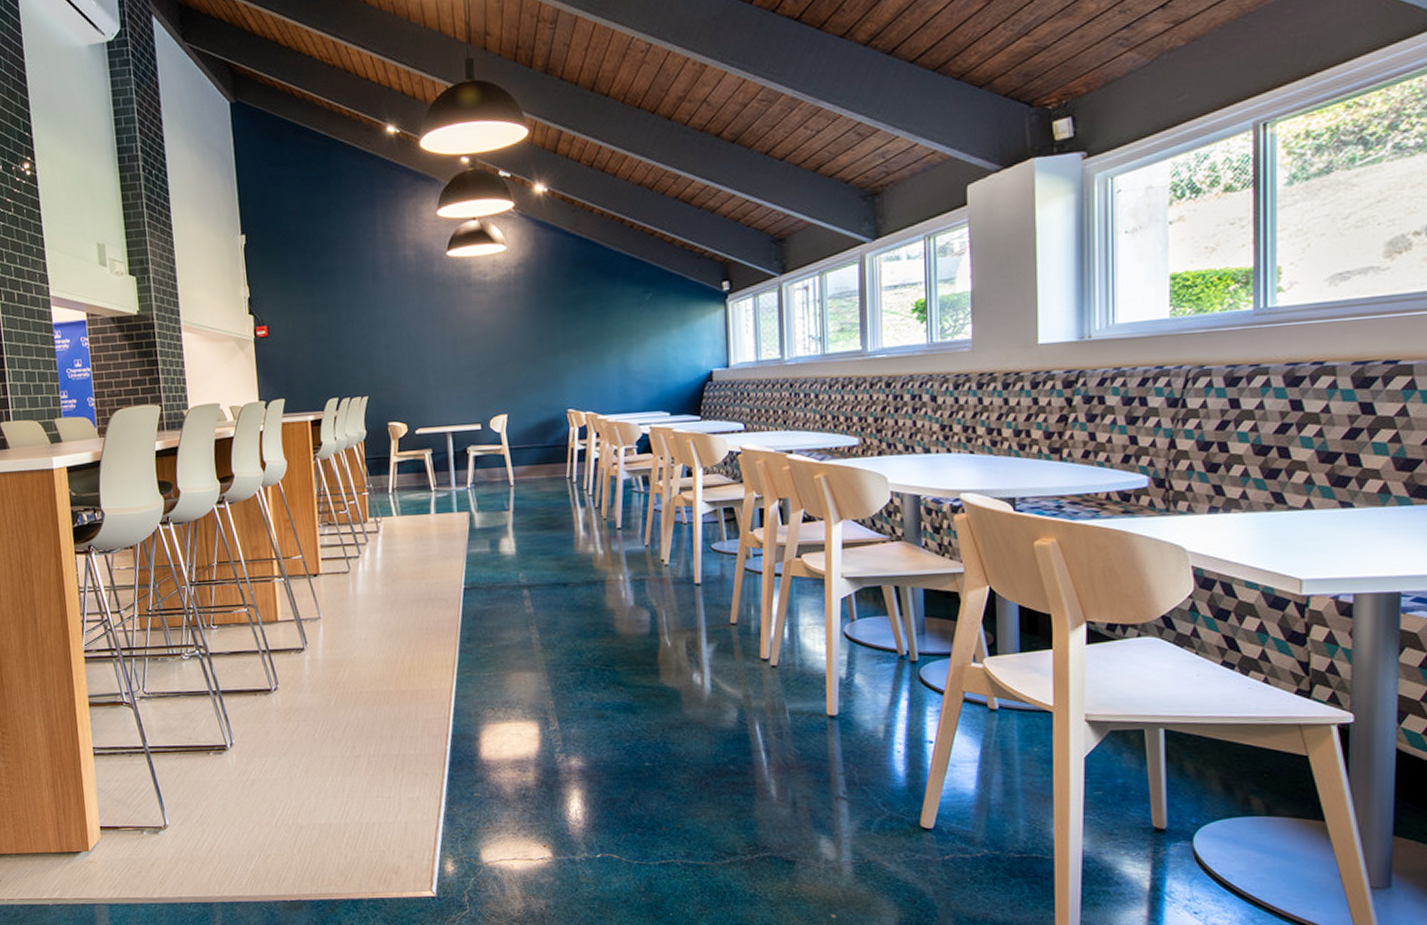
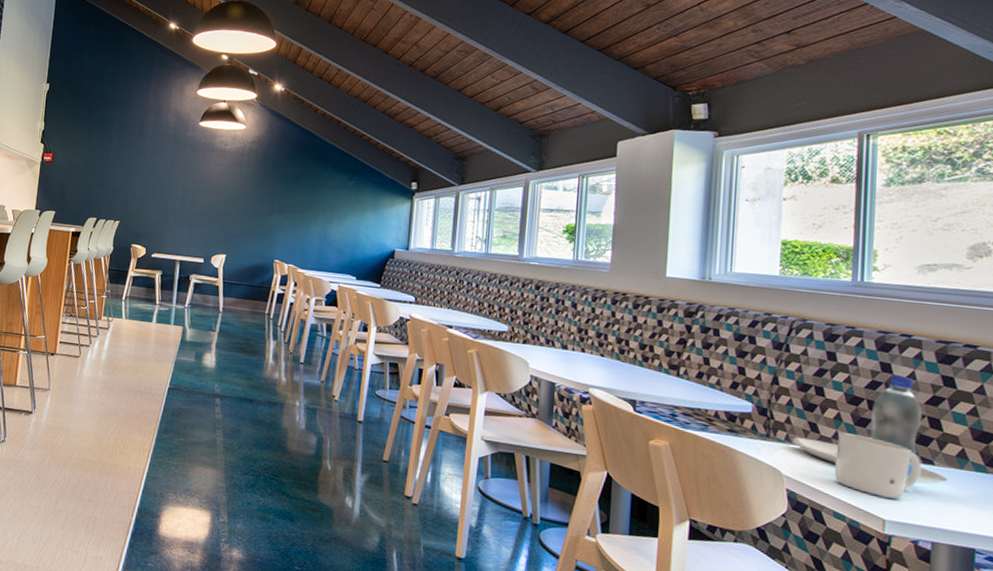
plate: none [1195,504,1369,532] -> present [792,437,948,485]
mug: none [1245,488,1339,556] -> present [835,432,921,500]
bottle: none [1281,411,1340,542] -> present [869,375,923,490]

